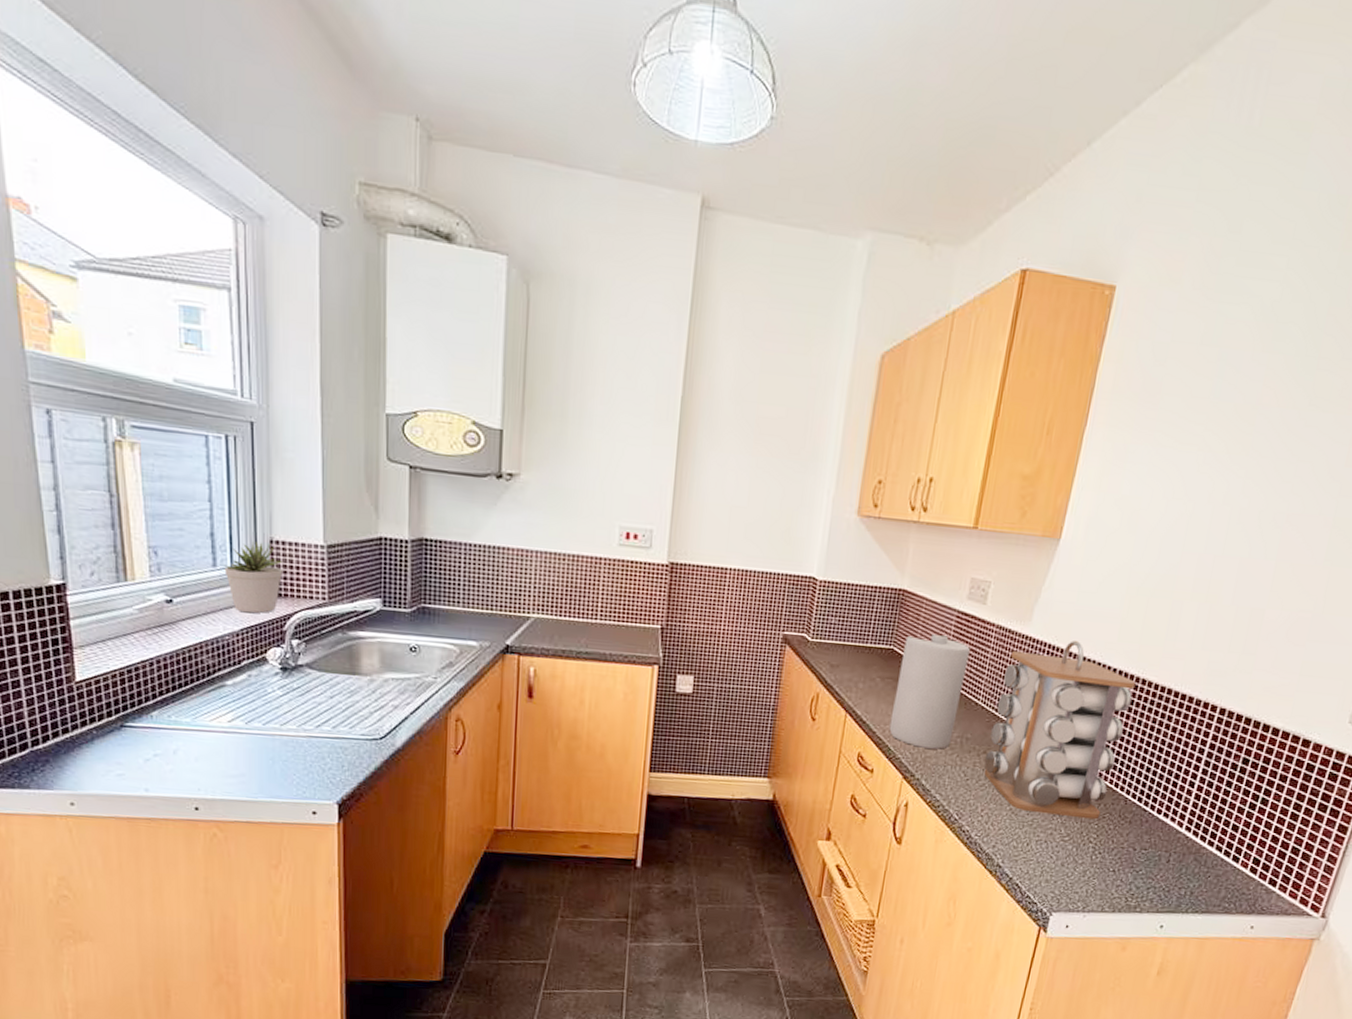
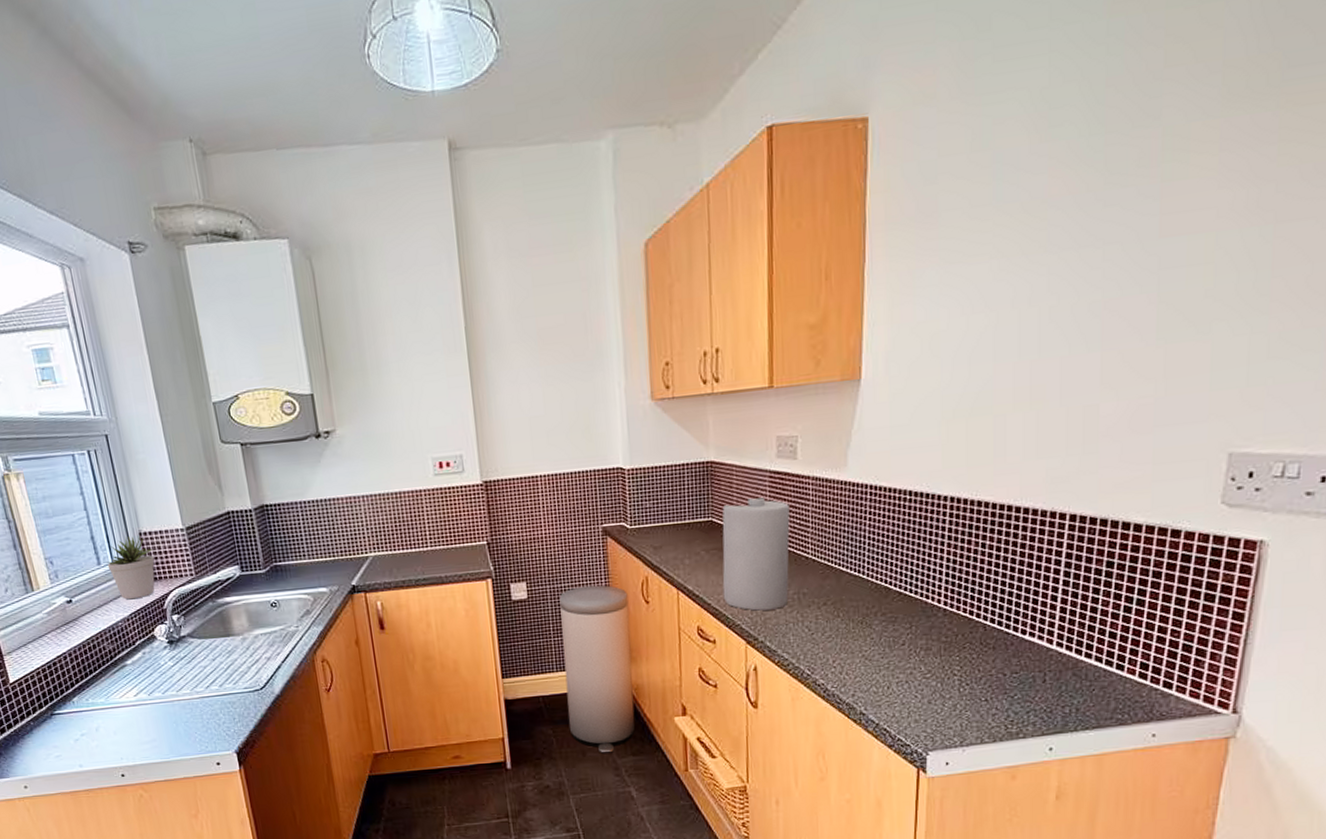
pedal bin: none [709,690,796,867] -> present [559,585,636,753]
spice rack: present [983,641,1136,820] -> none [827,476,971,655]

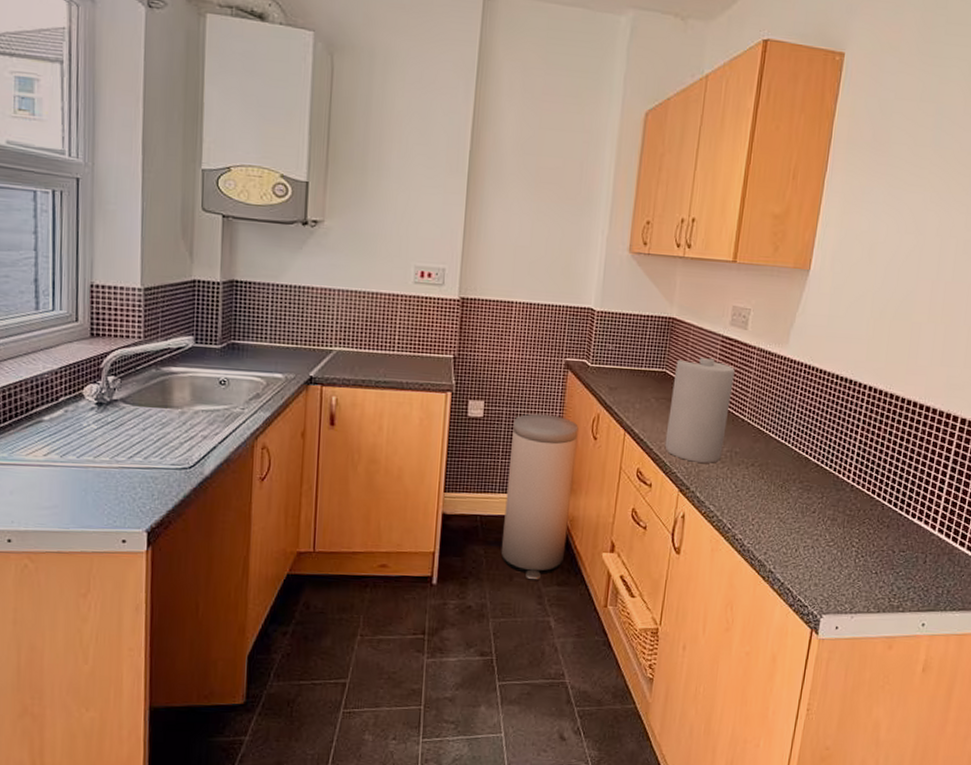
potted plant: present [107,535,155,600] -> none [46,286,102,353]

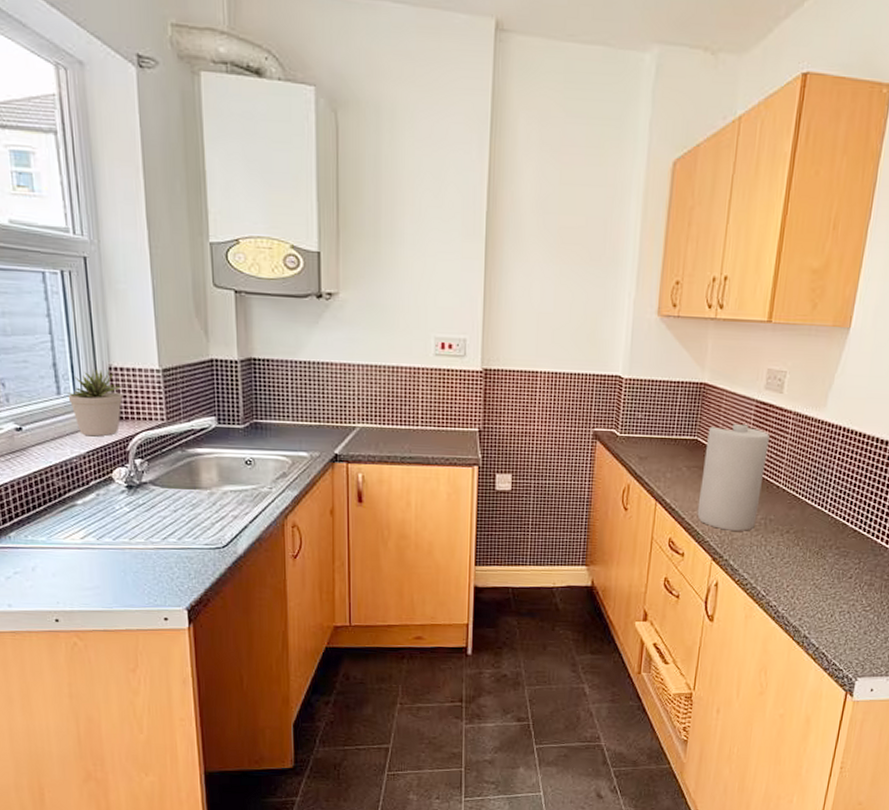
potted plant: none [46,286,102,353] -> present [68,369,123,437]
pedal bin: present [500,413,579,581] -> none [533,485,609,649]

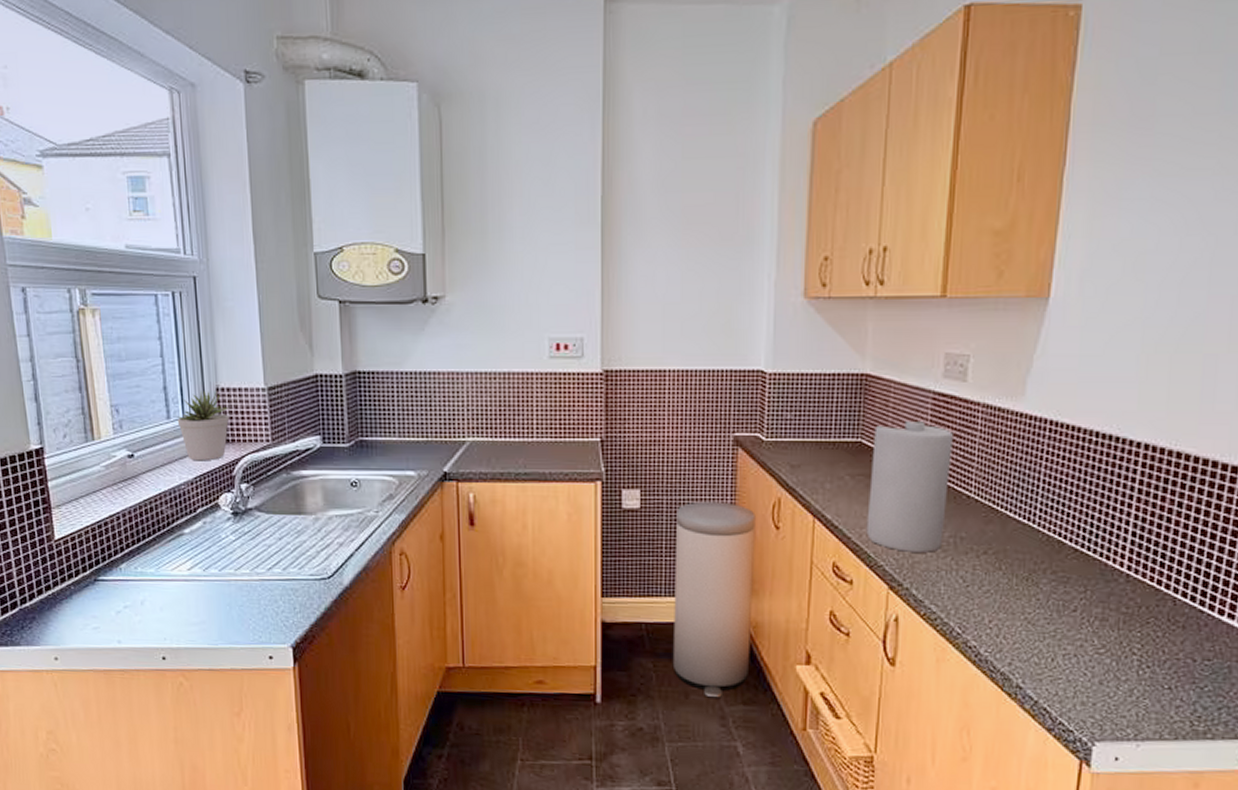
pedal bin: none [533,485,609,649] -> present [672,501,756,698]

